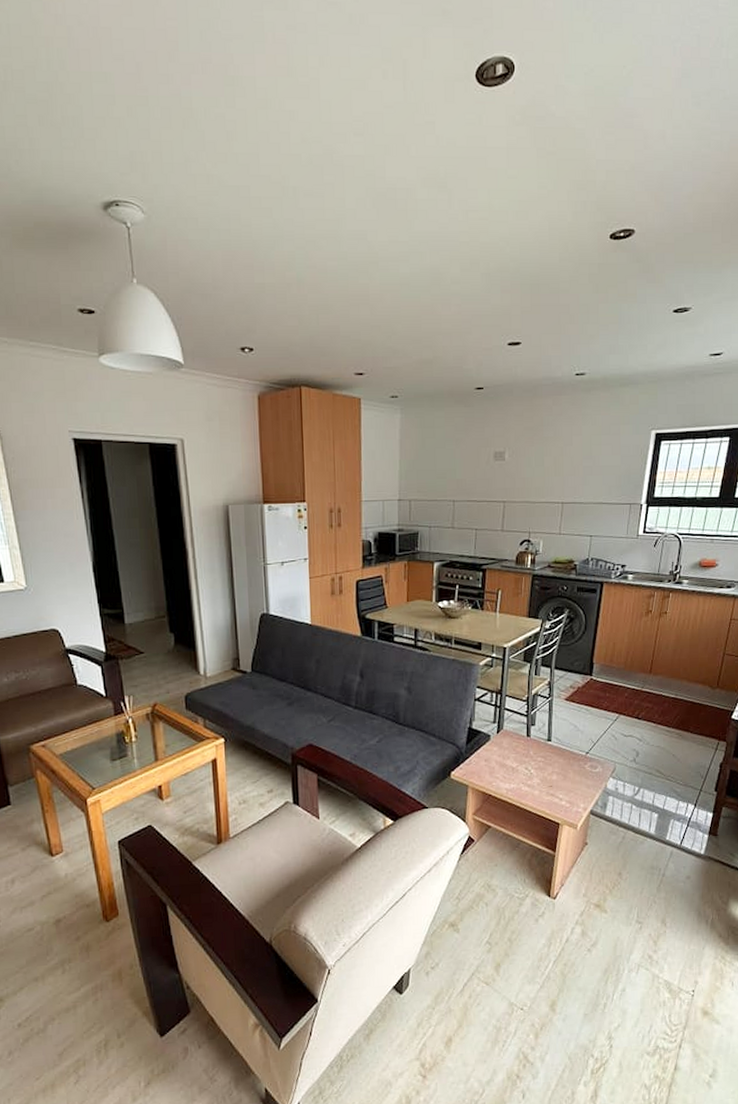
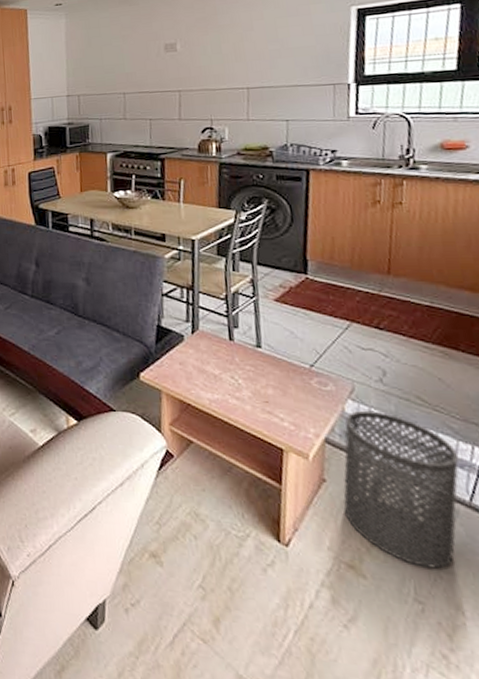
trash can: none [597,784,678,897] -> present [343,410,459,569]

